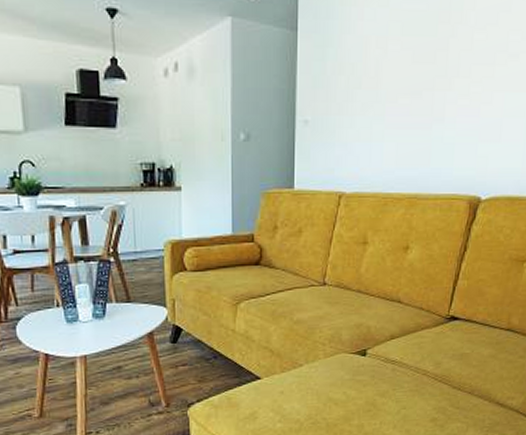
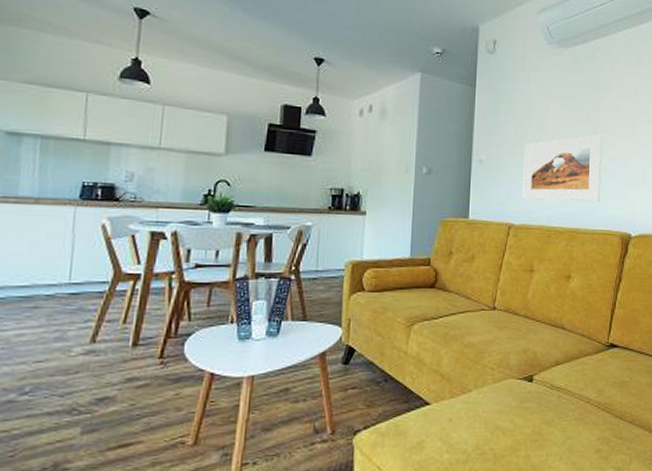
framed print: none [355,80,452,163] -> present [522,134,602,202]

